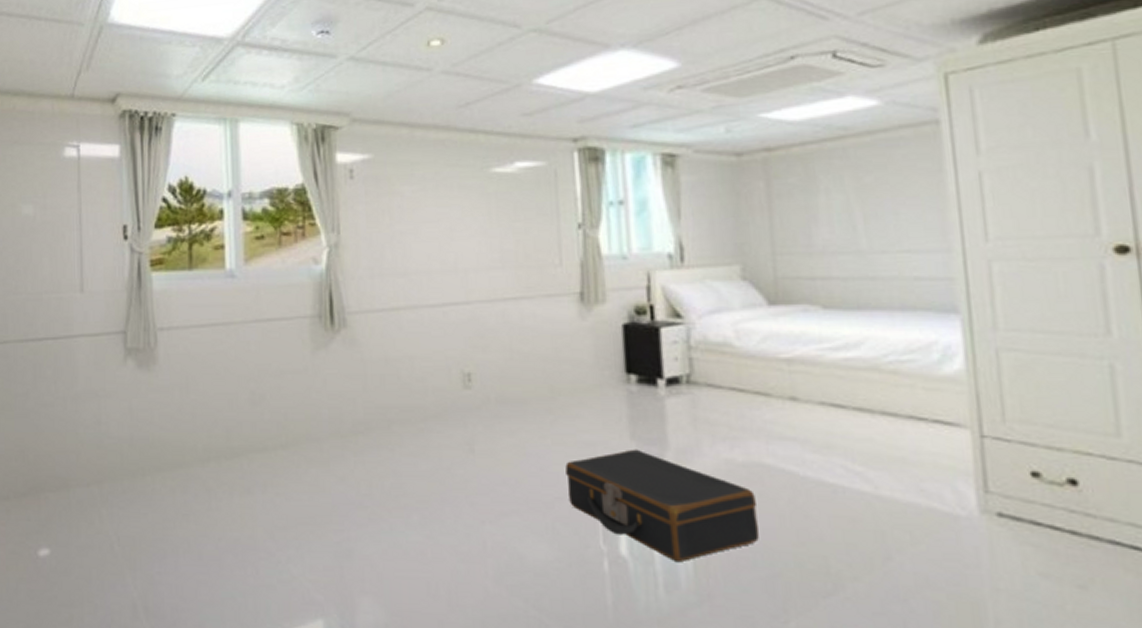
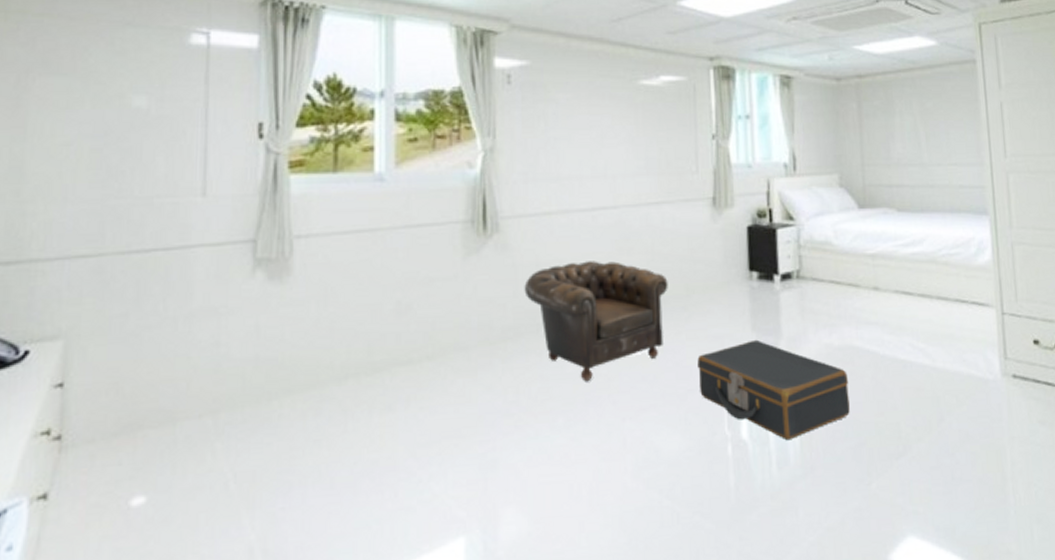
armchair: none [374,358,530,481] -> present [524,261,668,382]

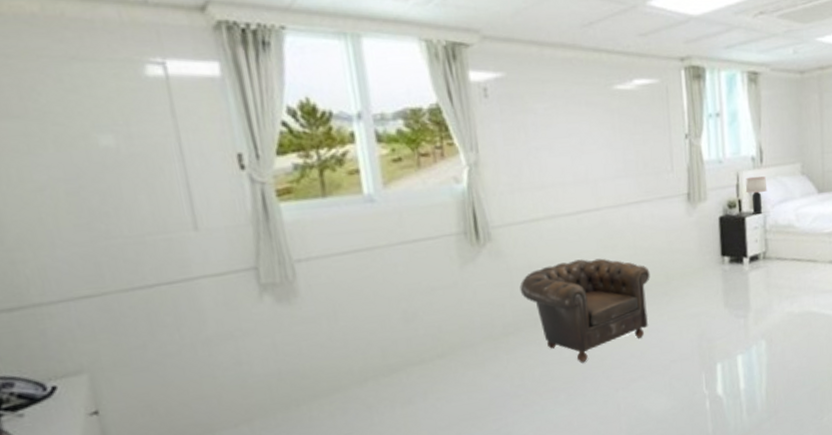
suitcase: present [697,339,850,439] -> none [678,314,807,392]
table lamp: none [777,184,802,226] -> present [745,176,768,214]

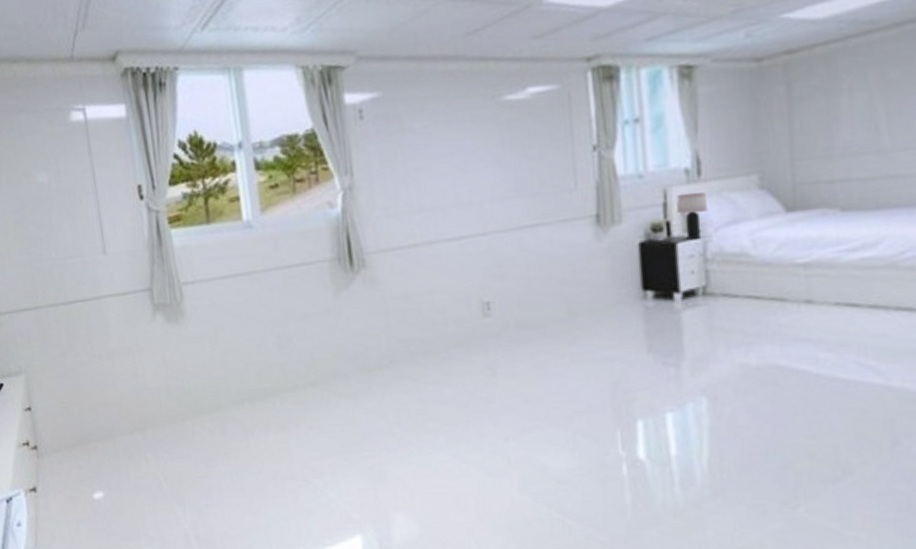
armchair: present [520,258,650,363] -> none [395,288,548,405]

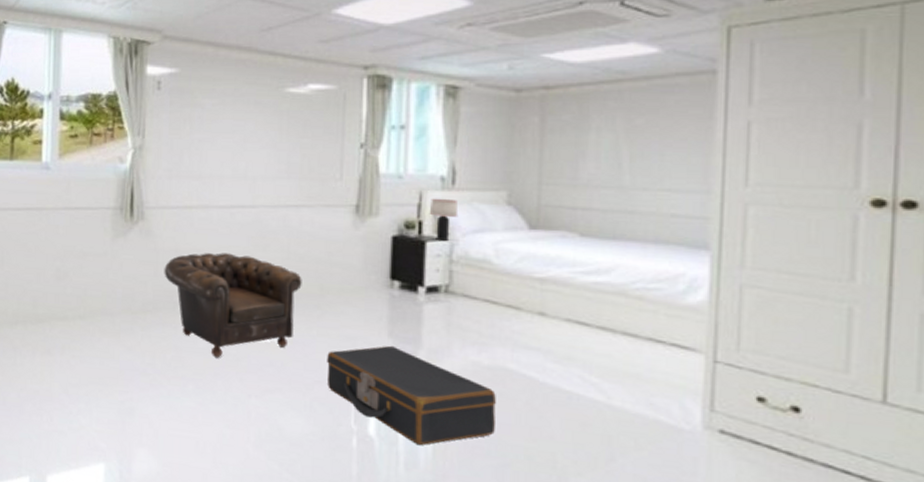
armchair: none [395,288,548,405] -> present [164,253,302,358]
suitcase: none [584,361,771,461] -> present [327,345,496,445]

